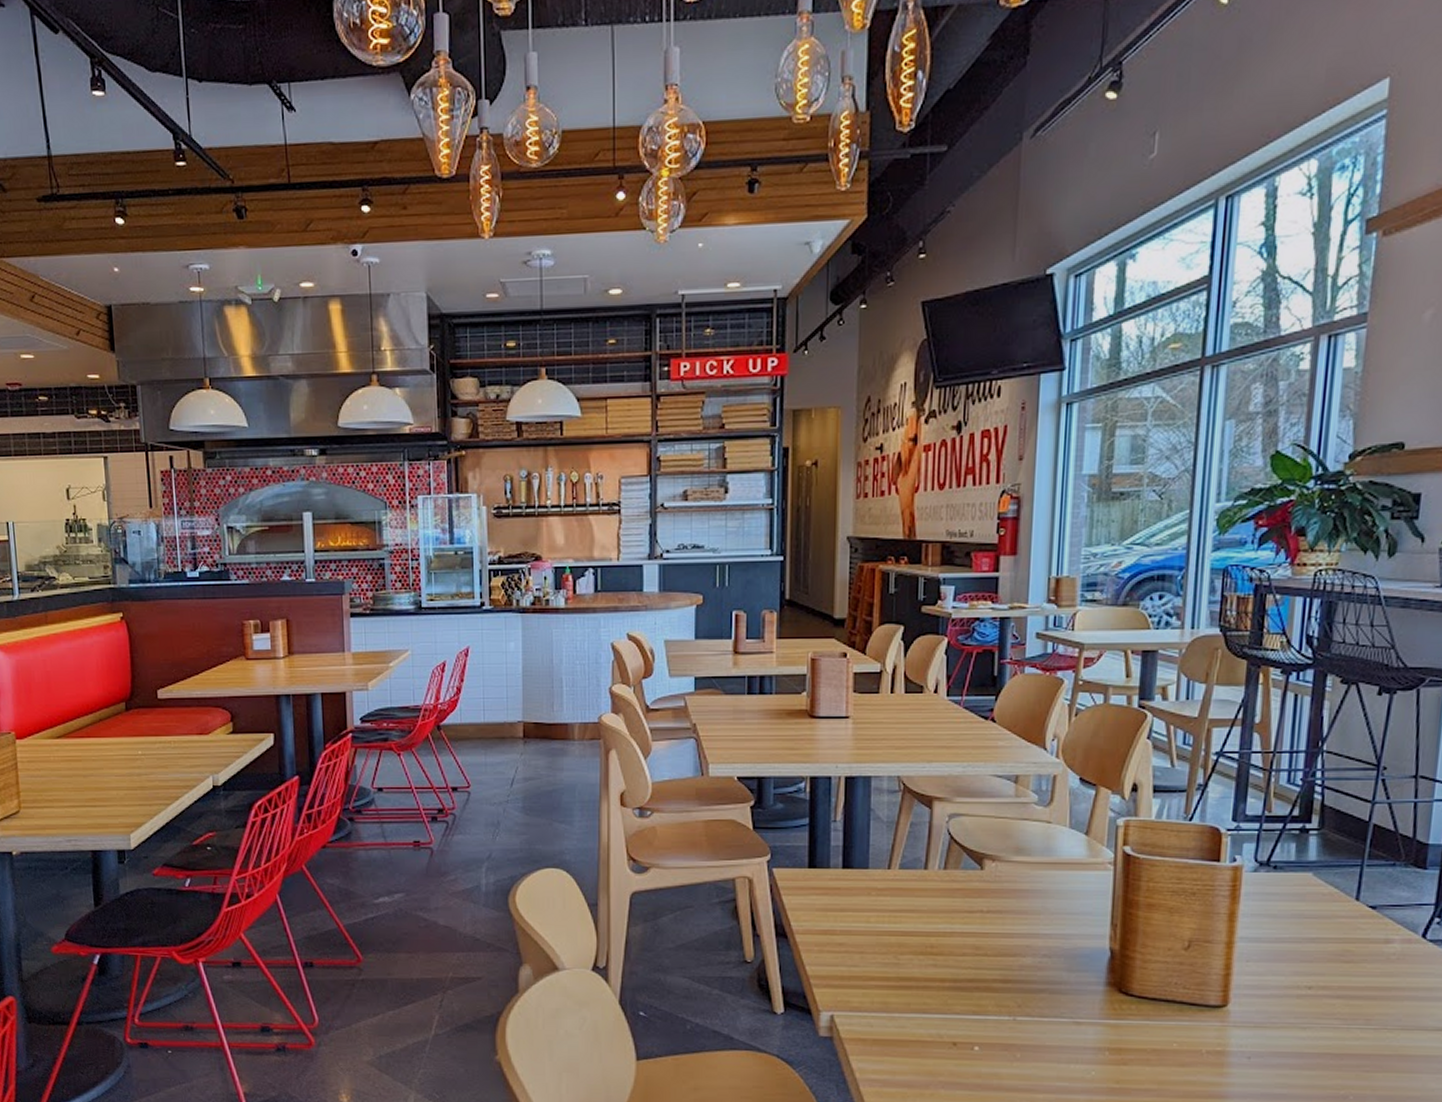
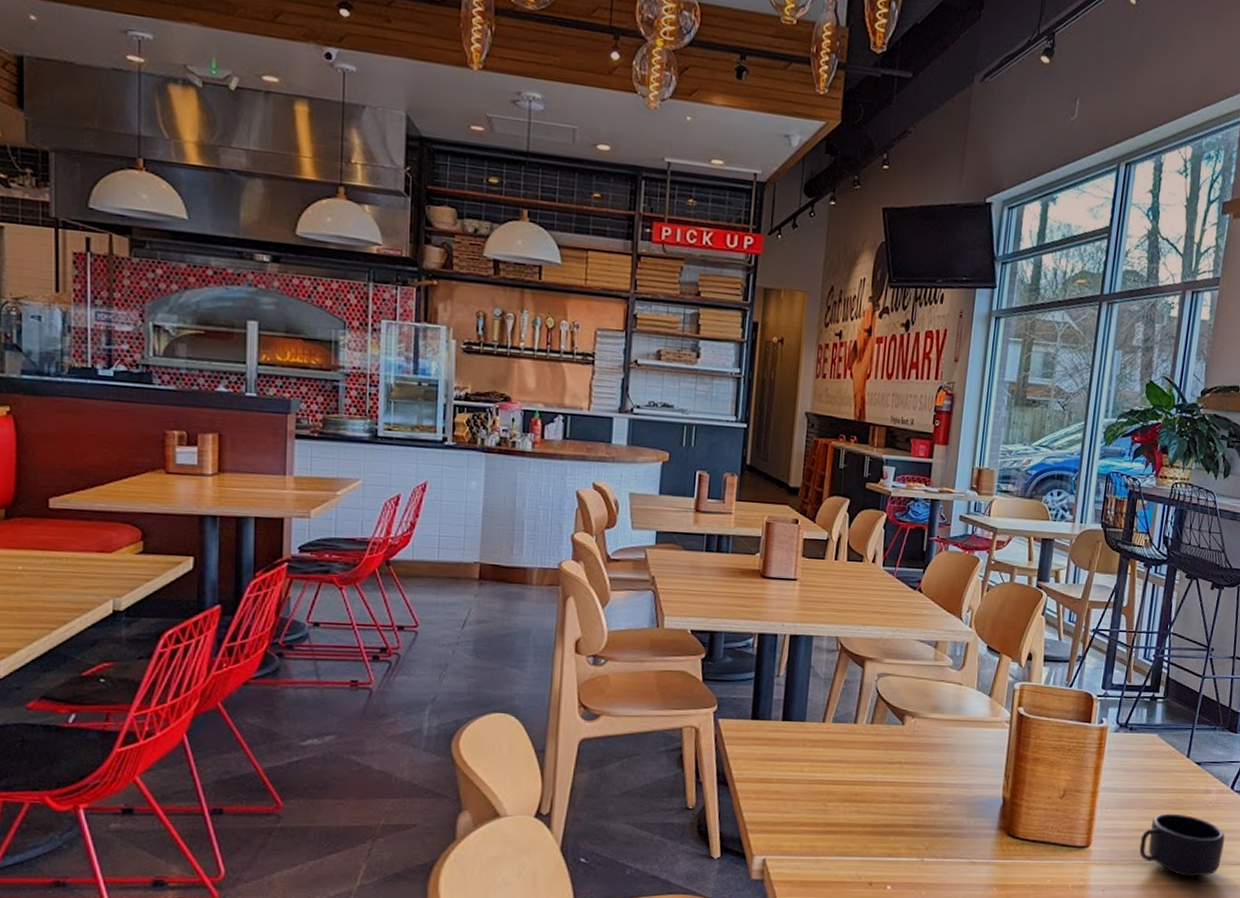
mug: none [1295,967,1417,1044] -> present [1139,813,1225,877]

